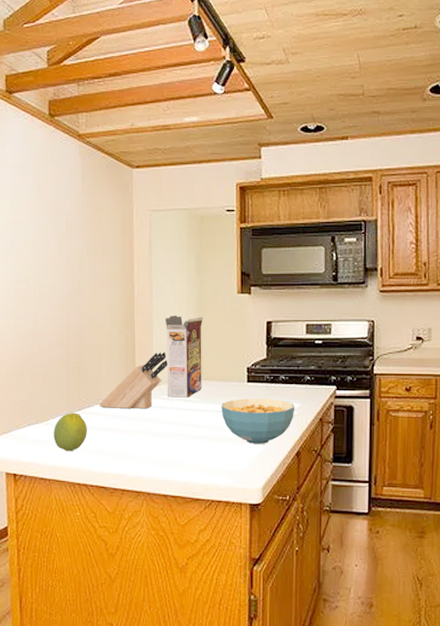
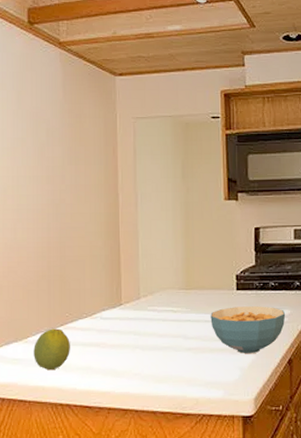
knife block: present [98,352,168,409] -> none [82,262,155,323]
cereal box: present [165,315,203,398] -> none [150,223,190,309]

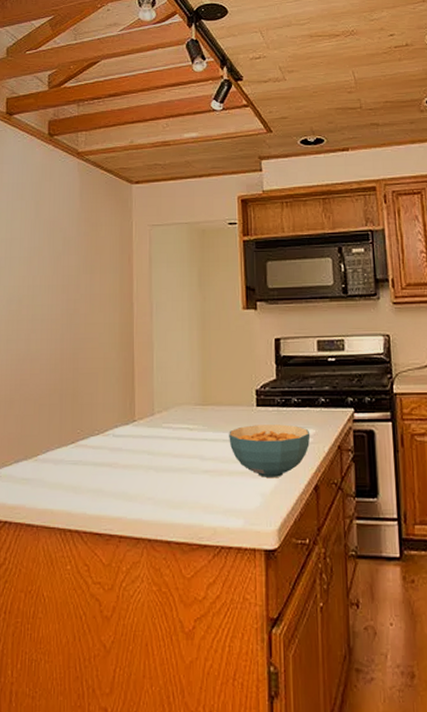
fruit: present [34,328,70,371] -> none [43,446,81,492]

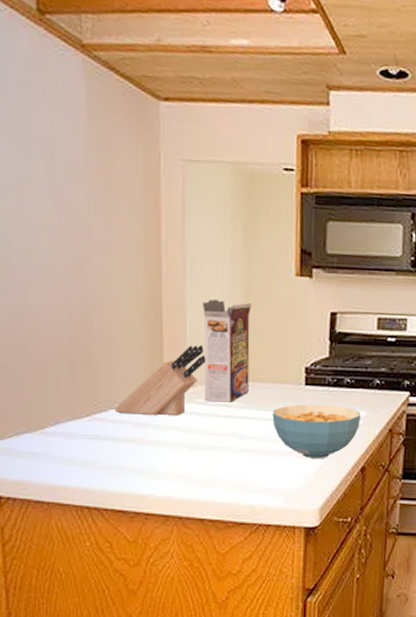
knife block: none [94,375,170,440] -> present [114,345,206,415]
cereal box: none [166,334,207,426] -> present [202,298,252,403]

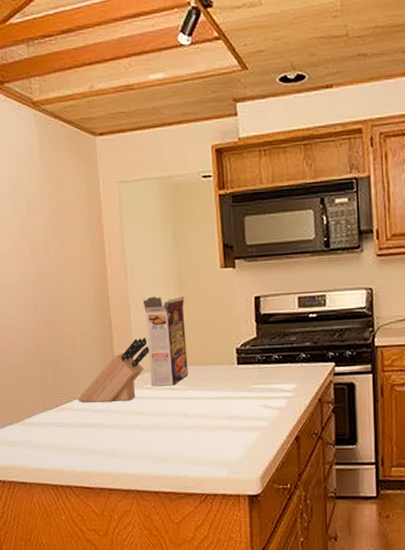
cereal bowl: present [272,404,361,458] -> none [210,380,291,431]

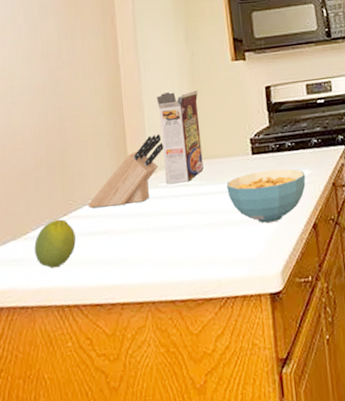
fruit: none [30,409,67,452] -> present [34,219,76,268]
cereal bowl: none [210,380,291,431] -> present [226,168,306,223]

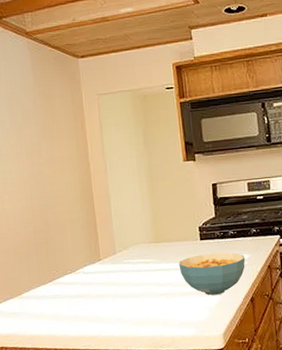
fruit: present [34,219,76,268] -> none [28,284,60,321]
knife block: present [87,134,164,208] -> none [67,221,127,277]
cereal box: present [156,90,204,185] -> none [120,186,160,262]

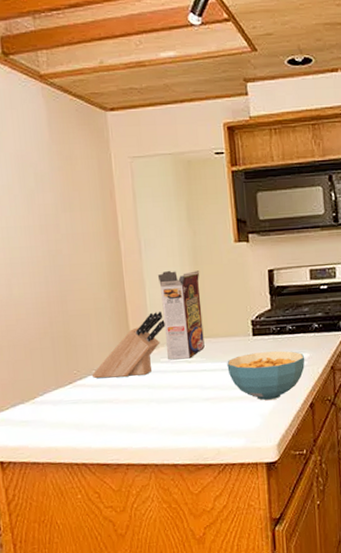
knife block: none [67,221,127,277] -> present [91,312,165,379]
cereal box: none [120,186,160,262] -> present [157,270,205,360]

